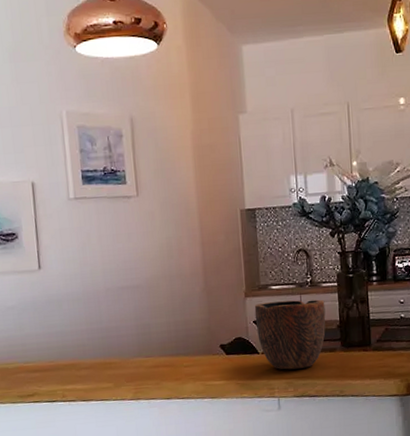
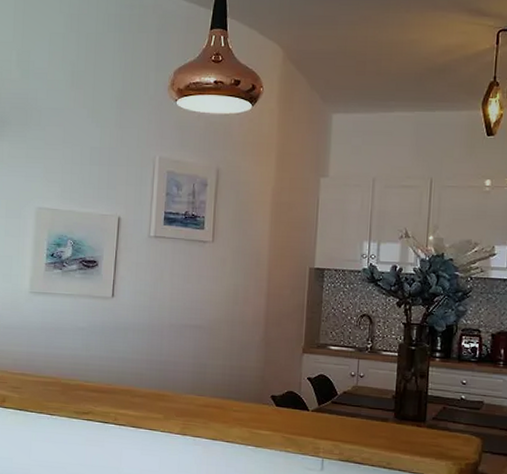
bowl: present [254,299,326,370] -> none [309,361,383,433]

